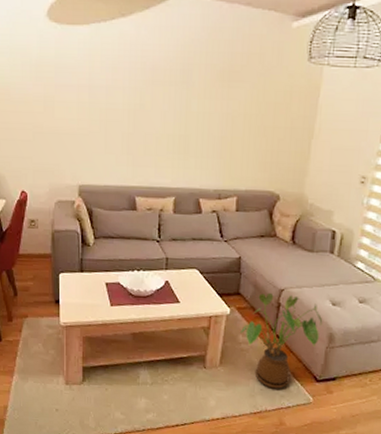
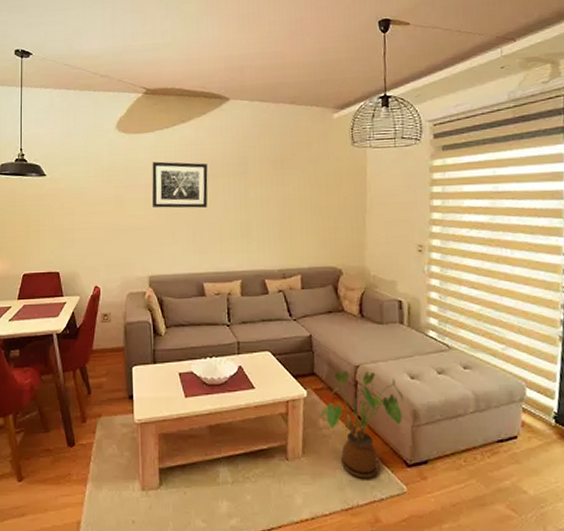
wall art: none [85,60,148,117] -> present [152,161,208,208]

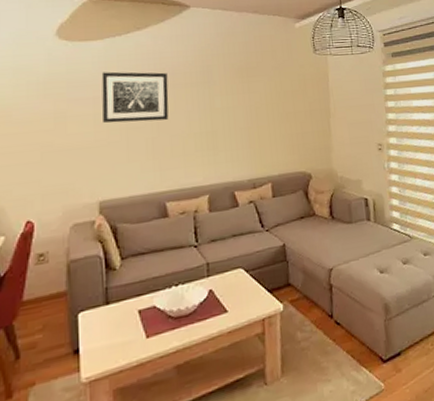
house plant: present [320,370,404,479] -> none [298,272,376,387]

